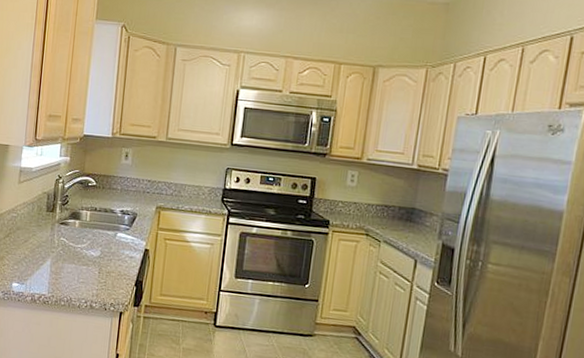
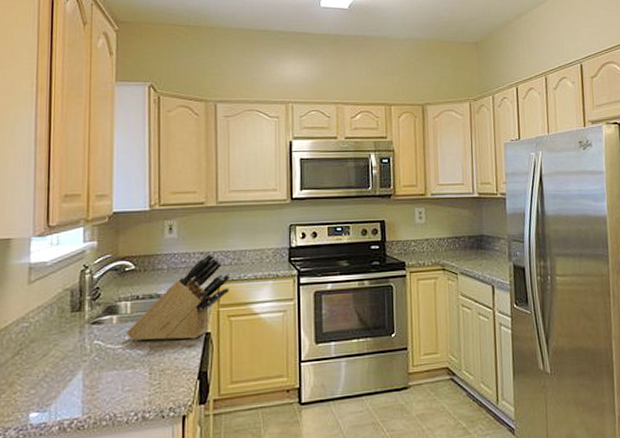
knife block: none [84,182,171,253] -> present [125,253,231,341]

